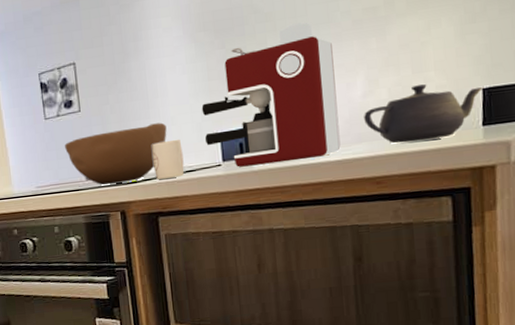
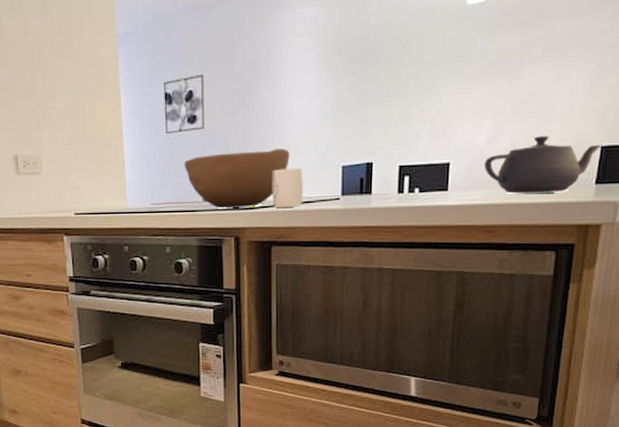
coffee maker: present [201,22,341,167] -> none [326,58,464,203]

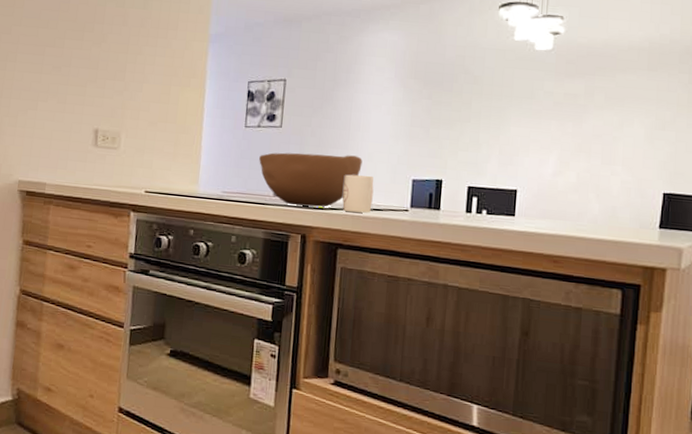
teapot: present [483,136,603,194] -> none [550,176,665,232]

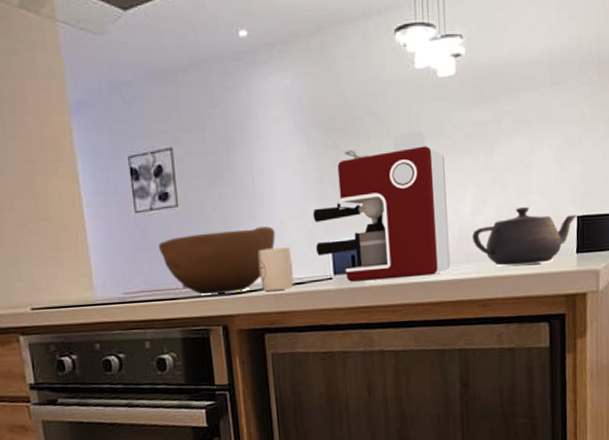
coffee maker: none [397,91,532,225] -> present [312,130,450,282]
teapot: none [550,176,665,232] -> present [471,207,578,266]

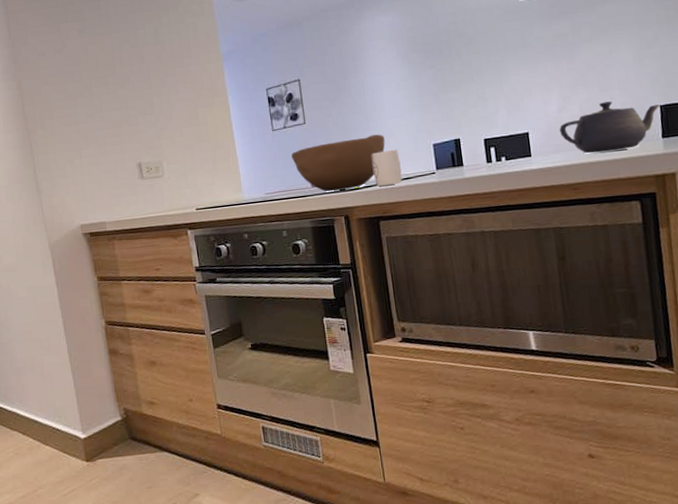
coffee maker: present [312,130,450,282] -> none [415,46,541,175]

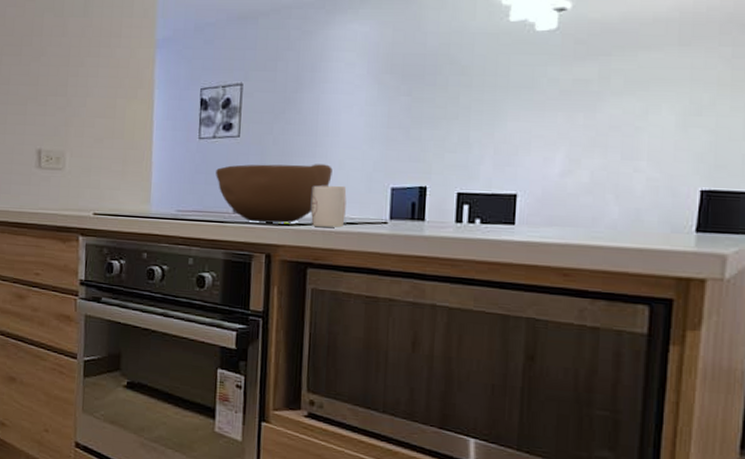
teapot: present [559,101,661,154] -> none [557,173,703,238]

